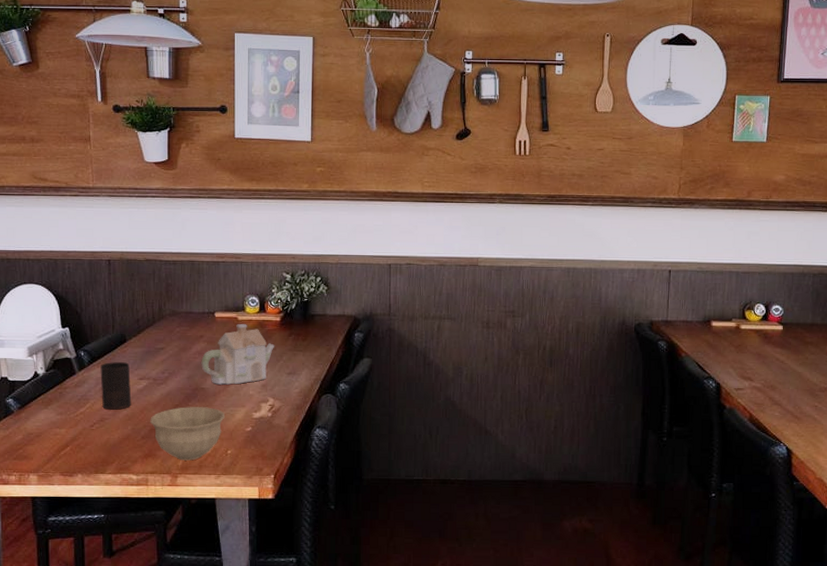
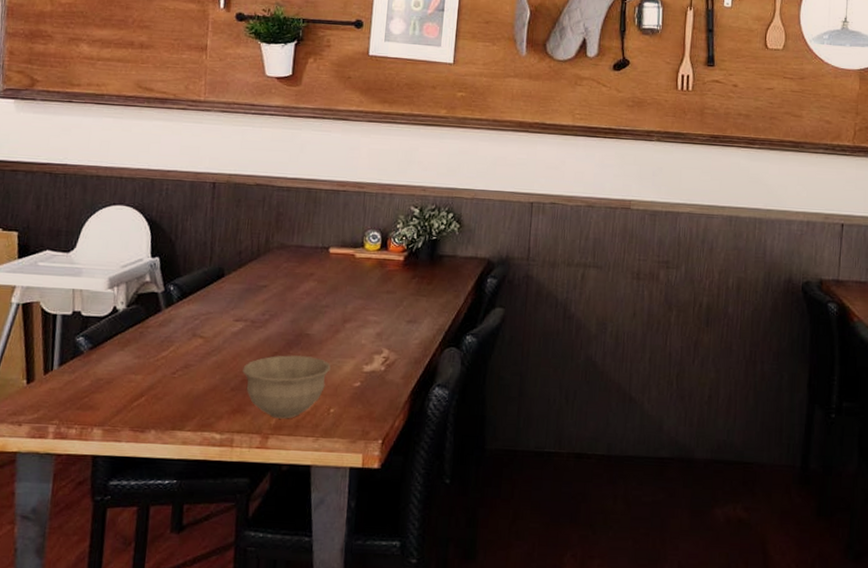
cup: present [100,362,132,410] -> none [188,299,225,355]
teapot: present [201,324,274,385] -> none [308,262,395,332]

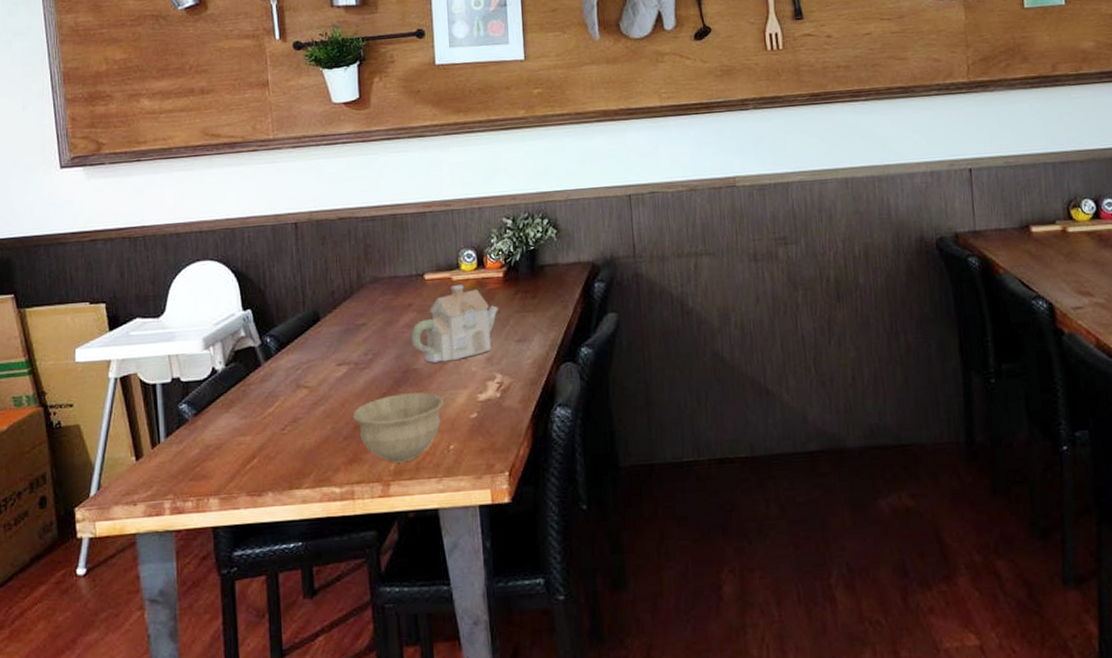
teapot: none [308,262,395,332] -> present [411,285,498,363]

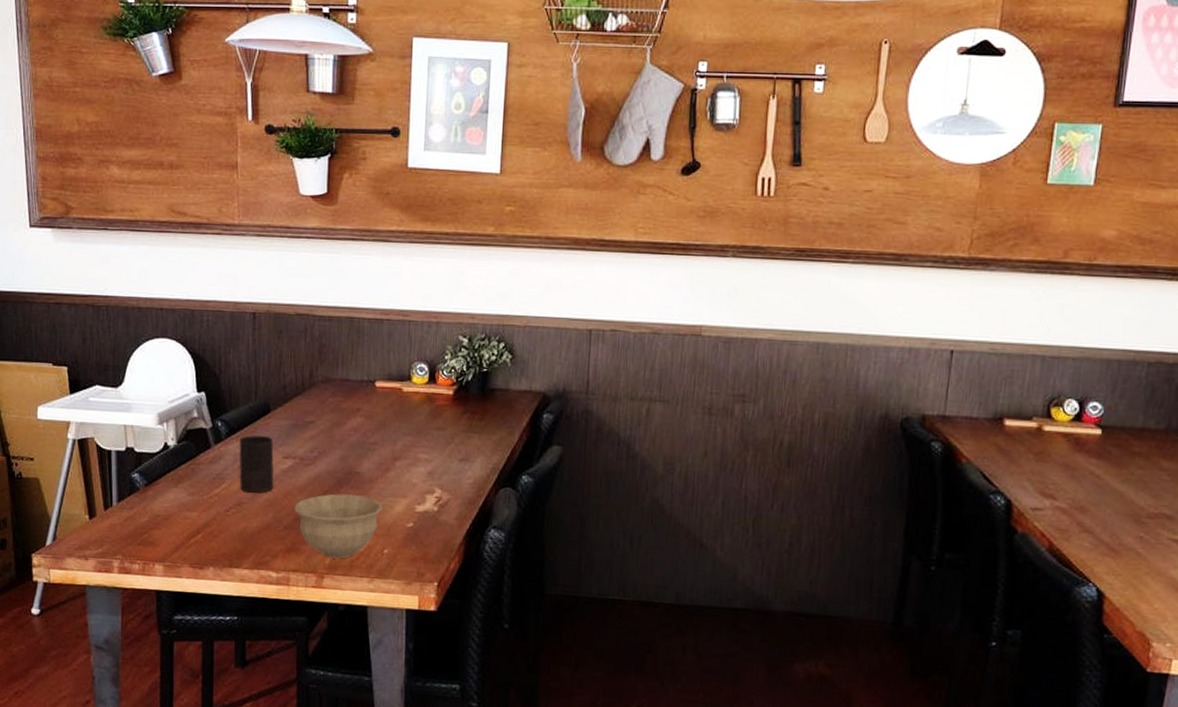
cup: none [290,345,330,407] -> present [239,435,274,493]
teapot: present [411,285,498,363] -> none [357,396,445,470]

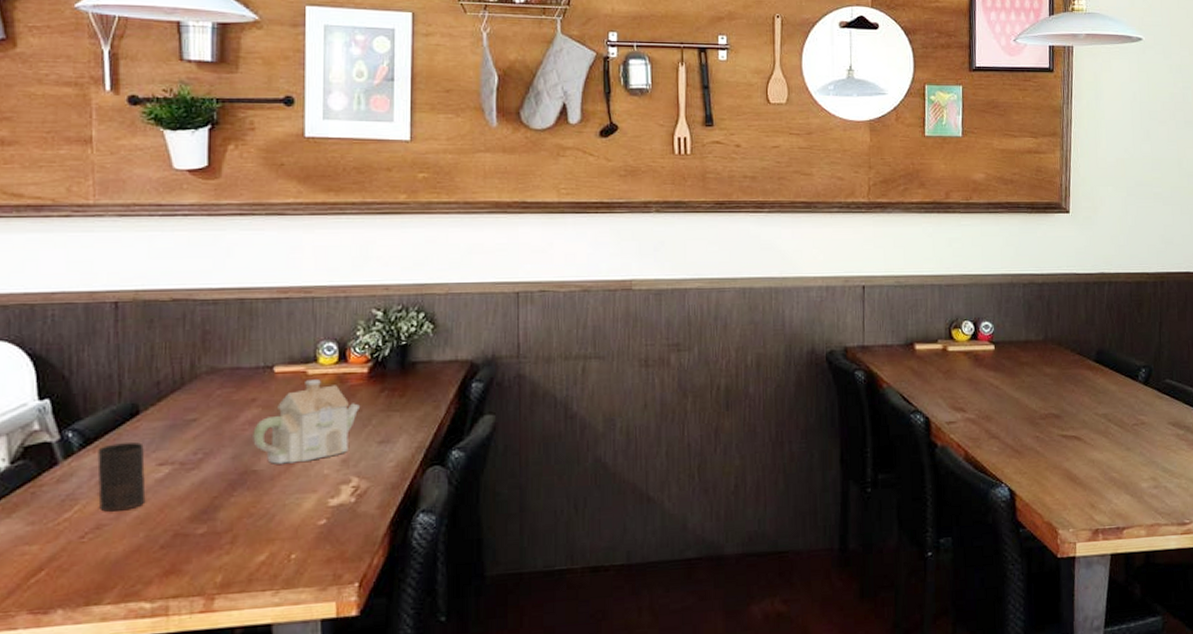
bowl: present [294,494,382,559] -> none [174,496,287,575]
teapot: none [357,396,445,470] -> present [253,380,359,464]

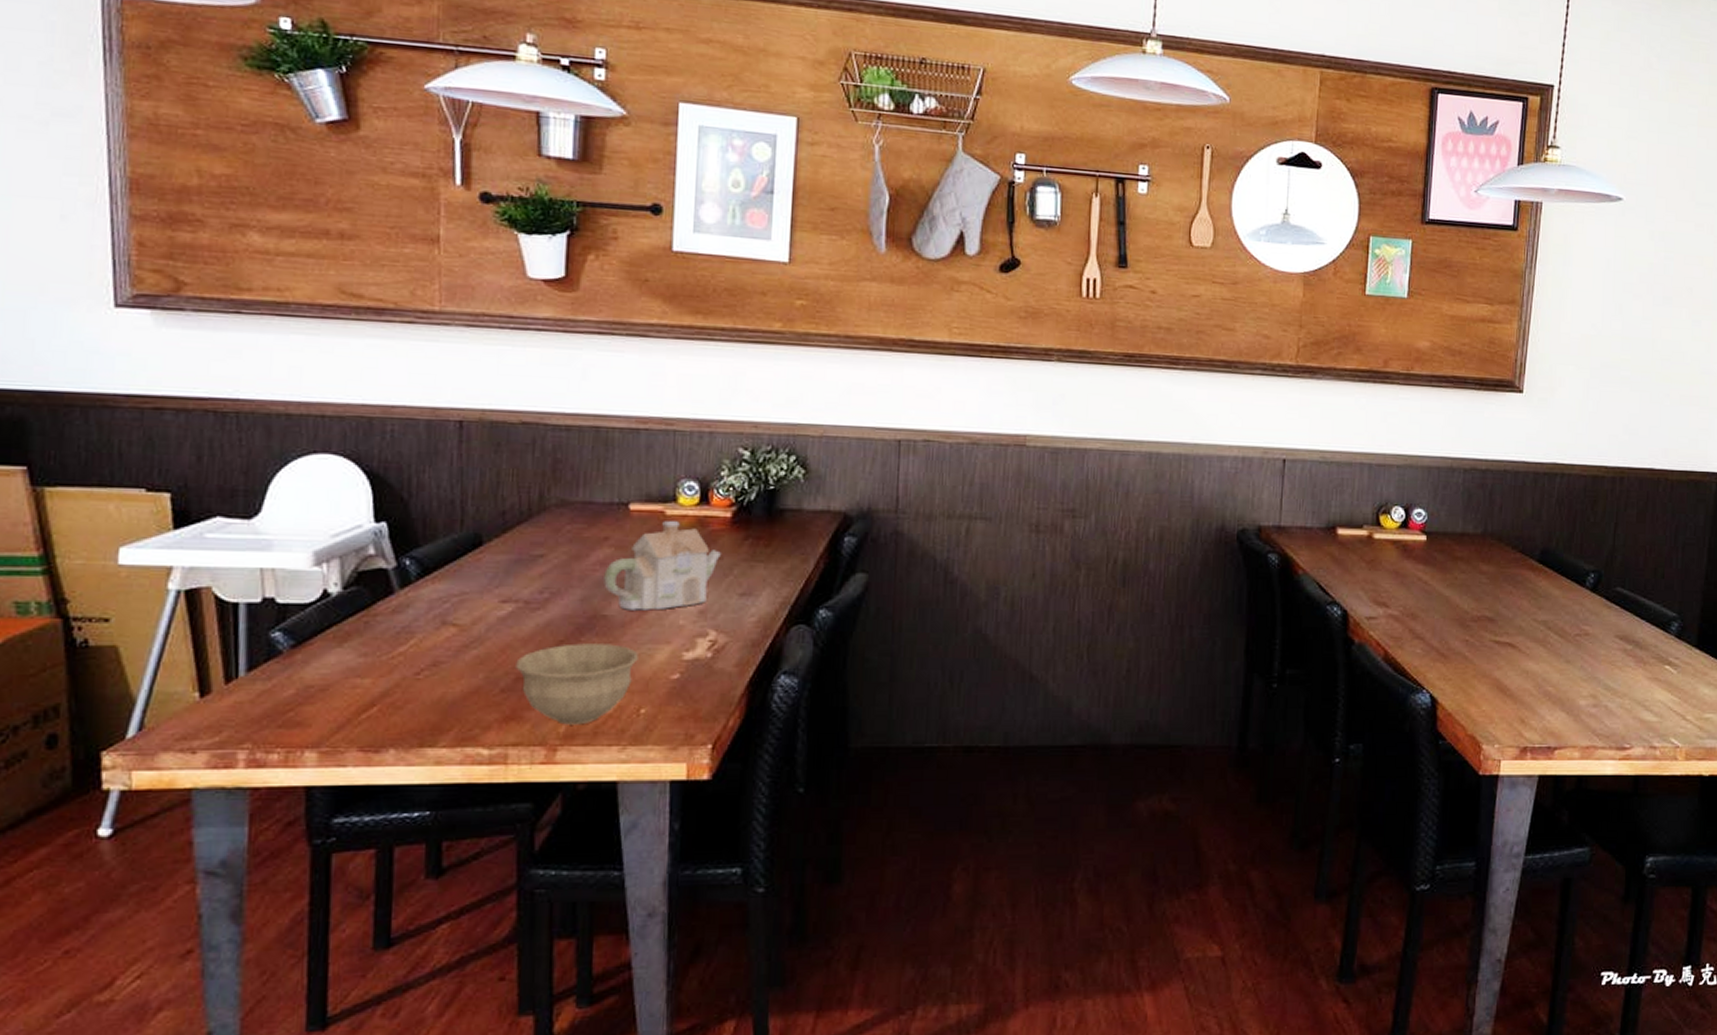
cup: present [97,442,146,512] -> none [436,575,487,648]
bowl: none [174,496,287,575] -> present [516,643,638,725]

